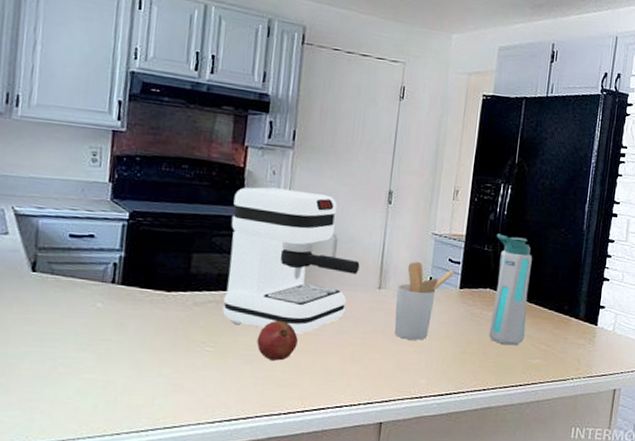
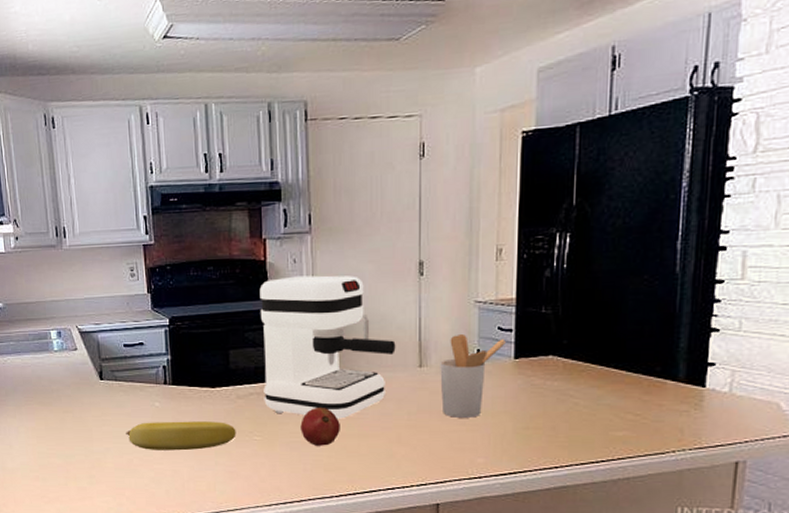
banana: none [54,324,188,359] -> present [126,421,236,451]
water bottle: present [488,234,532,346] -> none [555,291,606,417]

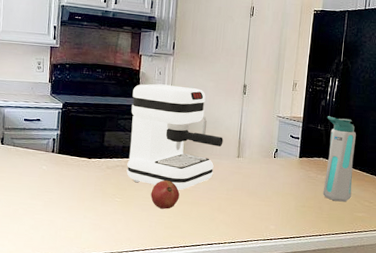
banana: present [126,421,236,451] -> none [16,180,103,206]
utensil holder: present [440,333,506,418] -> none [250,137,295,196]
water bottle: none [555,291,606,417] -> present [323,116,356,202]

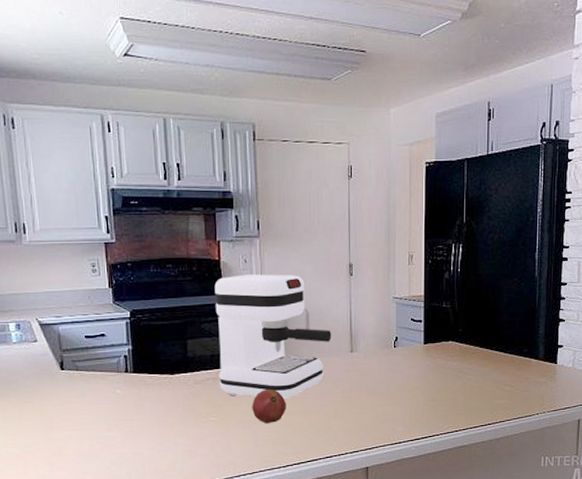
water bottle: present [323,116,356,202] -> none [452,290,489,390]

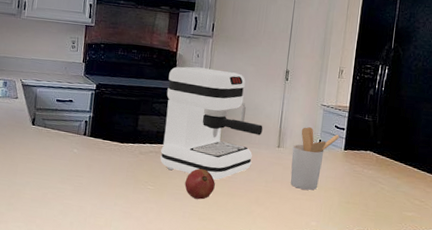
utensil holder: none [367,324,417,394] -> present [290,126,339,190]

